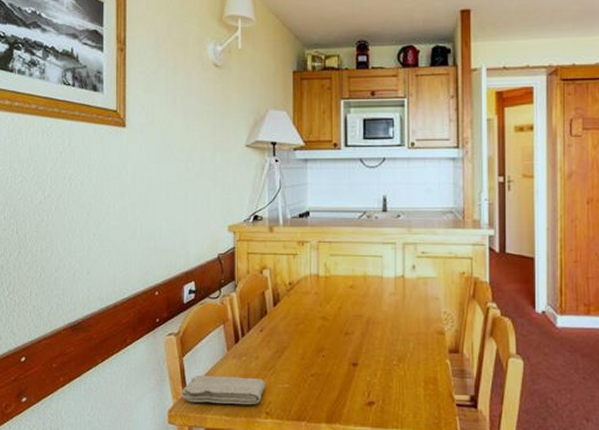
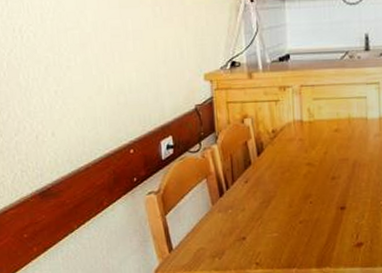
washcloth: present [181,375,265,405] -> none [166,230,254,260]

